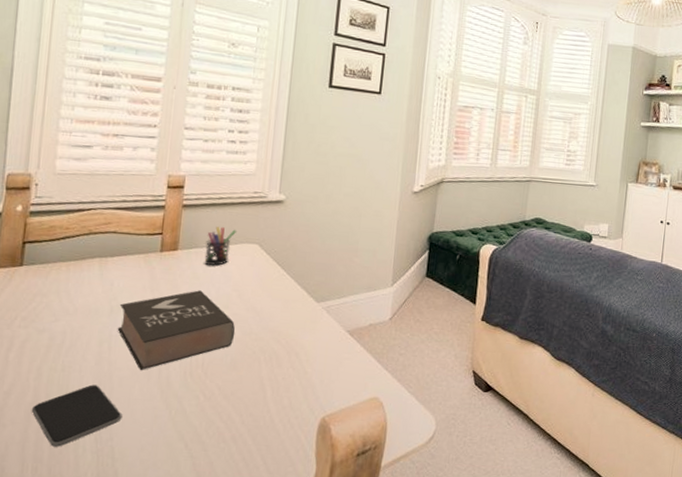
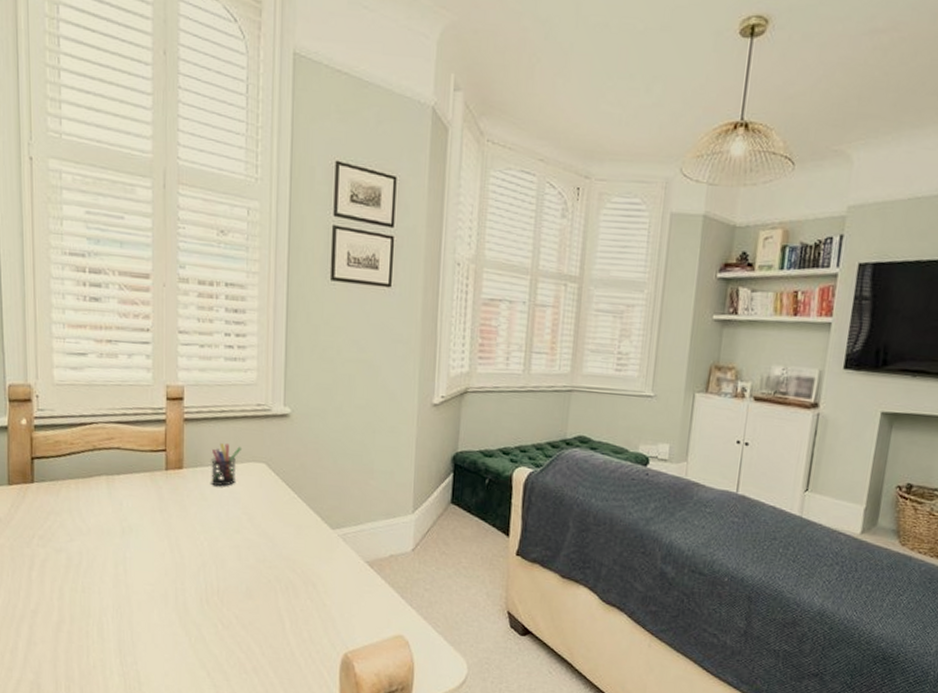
smartphone: present [31,384,122,447] -> none [58,607,144,668]
book: present [117,290,236,370] -> none [130,512,249,595]

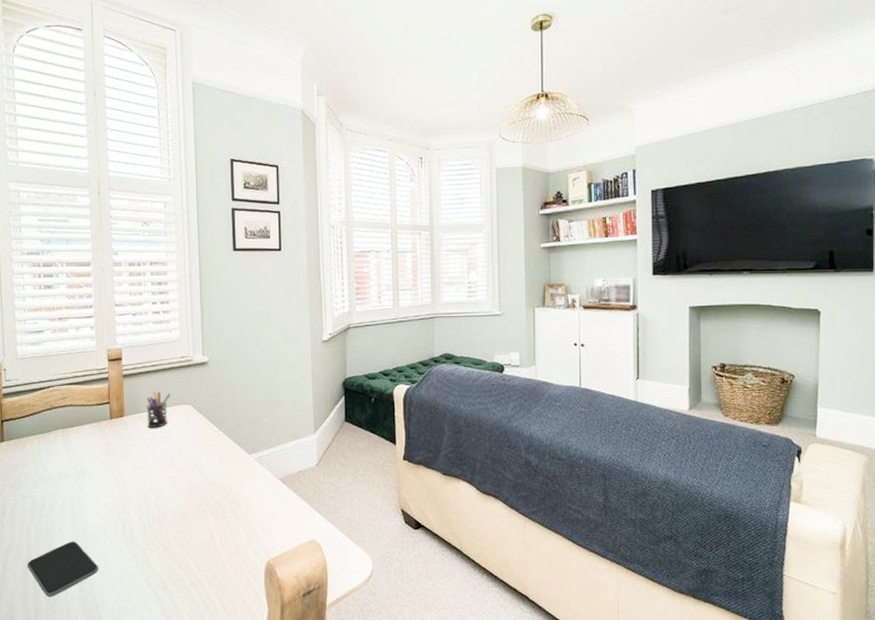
smartphone: none [58,607,144,668] -> present [27,541,99,597]

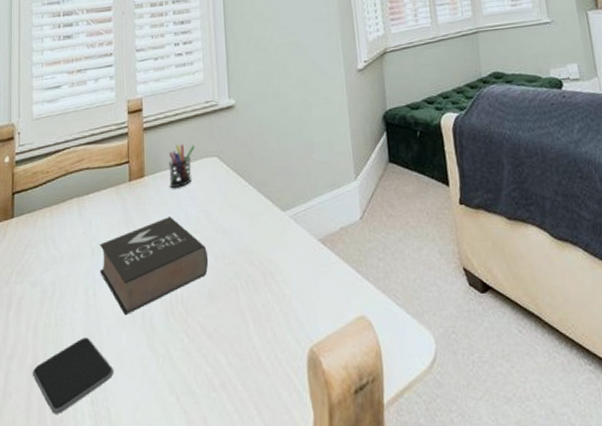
book: none [83,451,182,526] -> present [99,216,209,315]

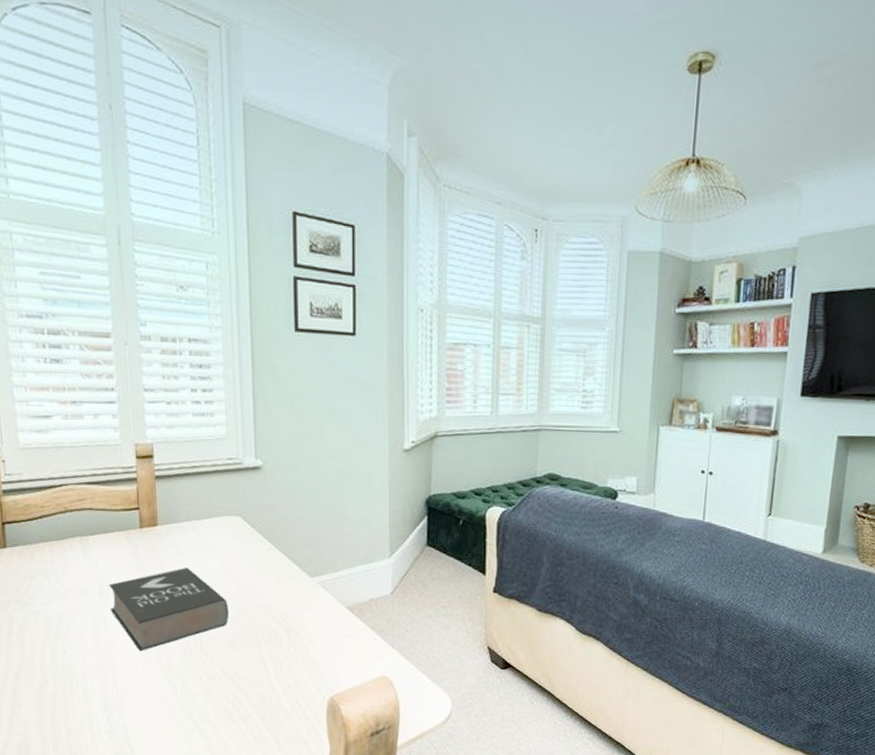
smartphone: present [32,337,114,414] -> none [42,666,130,727]
pen holder: present [169,144,195,188] -> none [185,499,215,541]

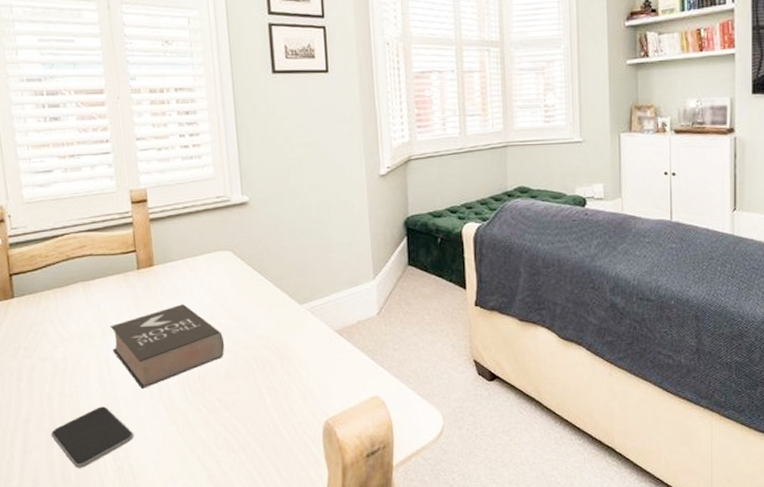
smartphone: none [42,666,130,727] -> present [50,406,134,468]

